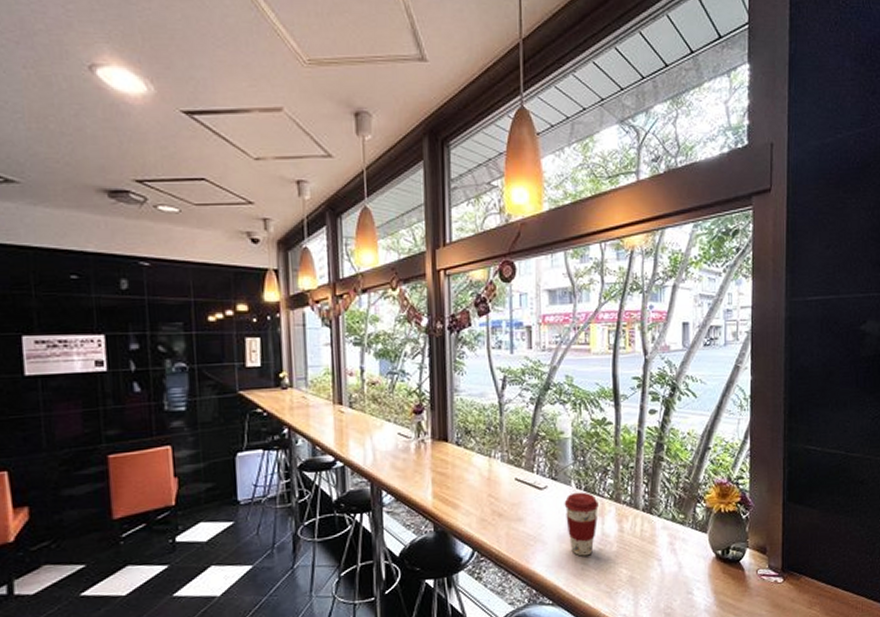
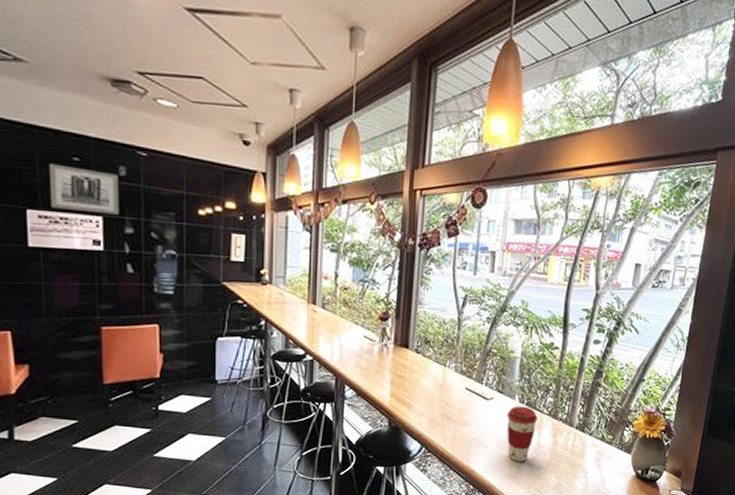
wall art: none [45,284,123,332] -> present [49,163,119,215]

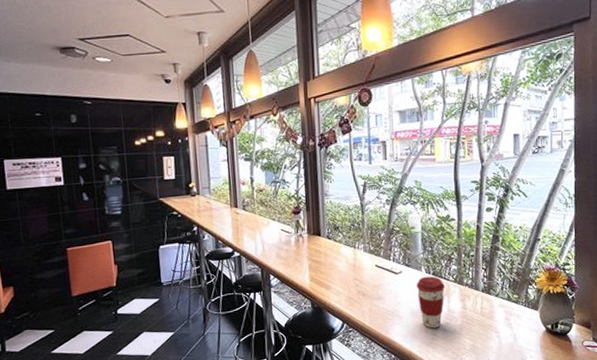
wall art: present [49,163,119,215] -> none [18,120,74,156]

